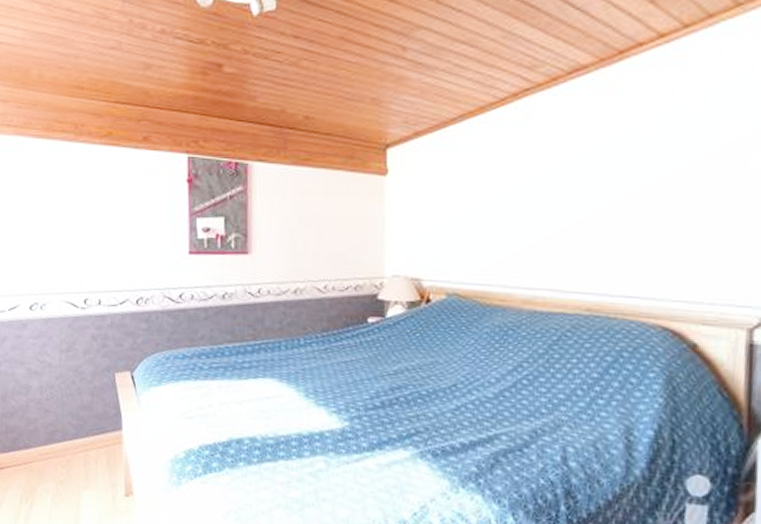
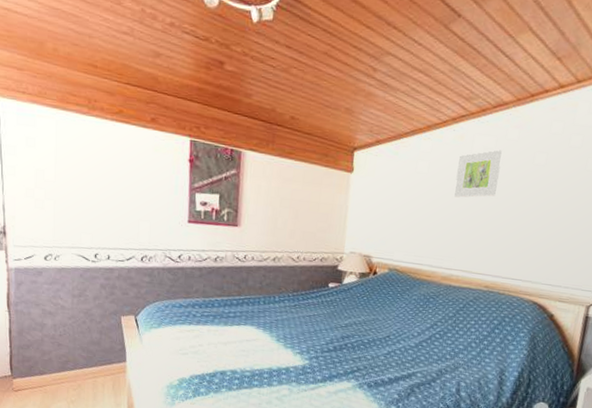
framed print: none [525,126,589,193] -> present [453,149,503,198]

